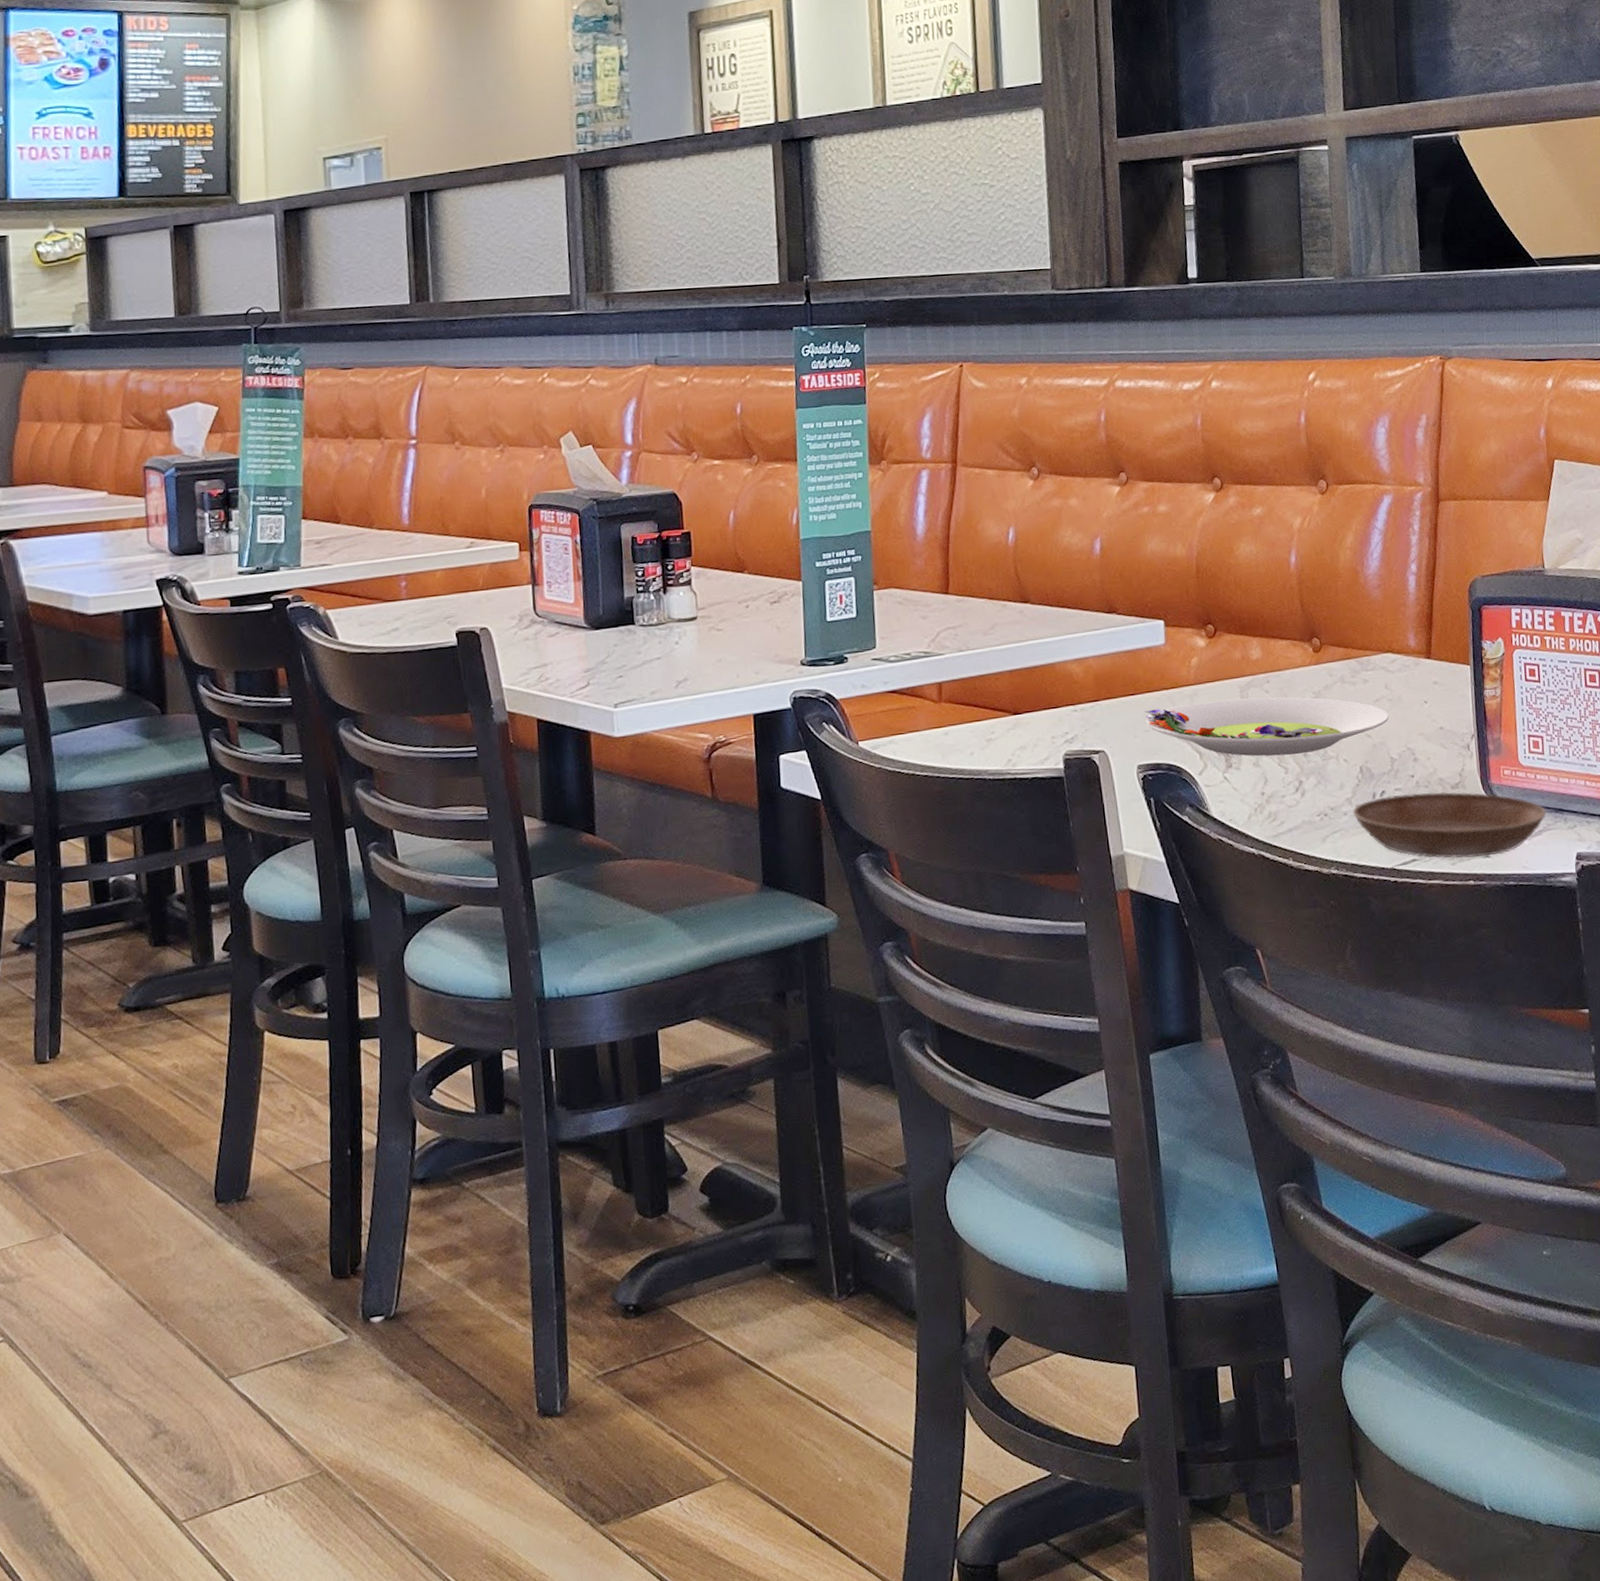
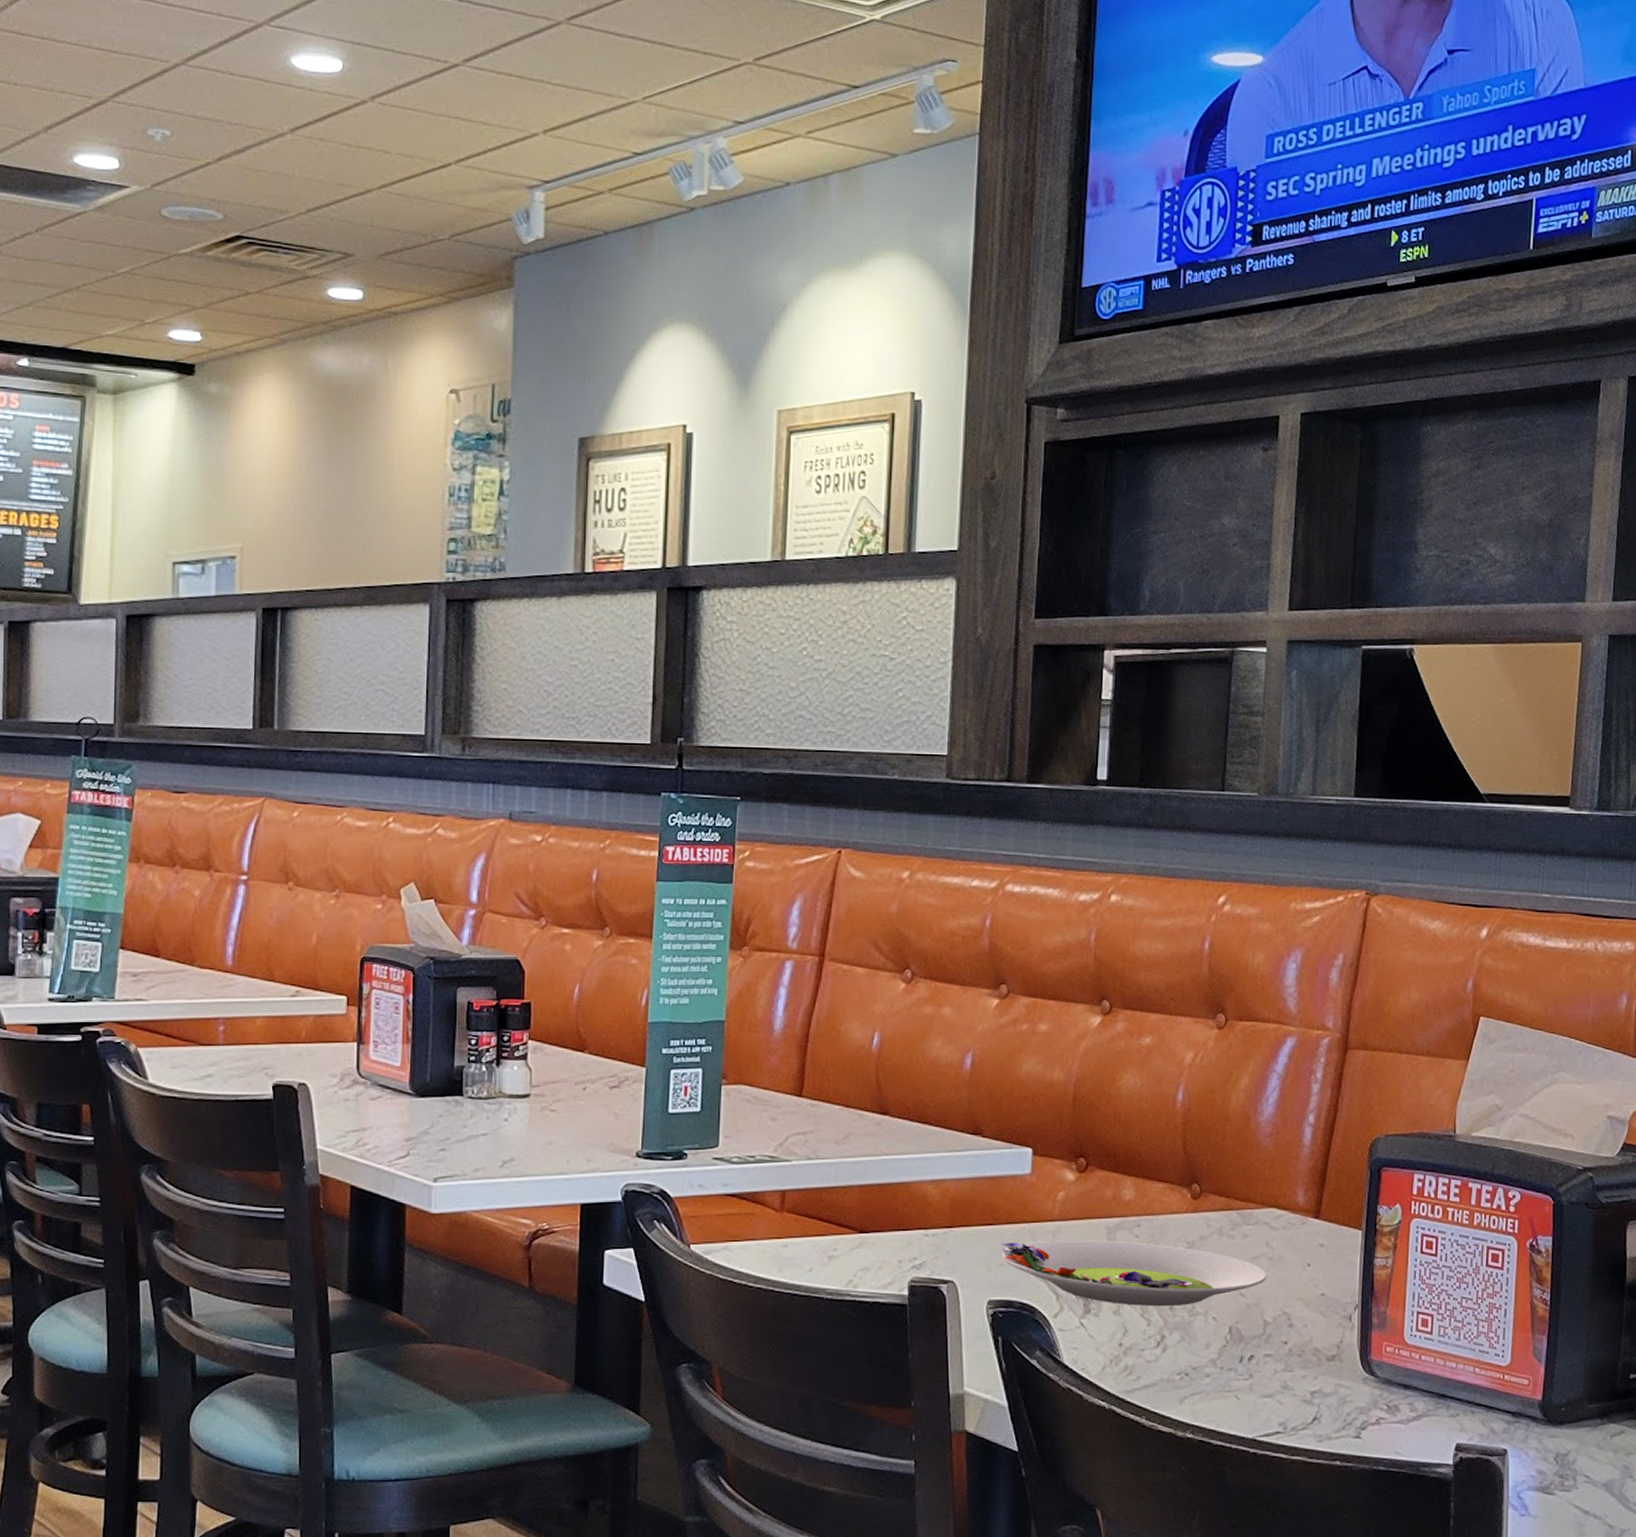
saucer: present [1352,791,1547,859] -> none [1216,1360,1428,1437]

